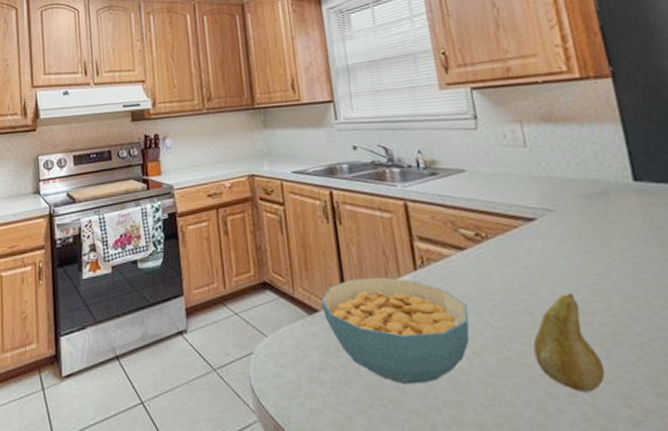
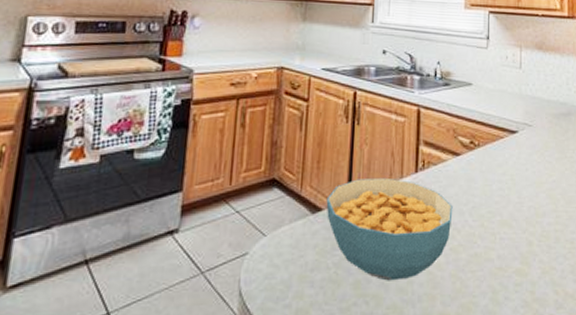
fruit: present [533,293,606,392] -> none [497,197,545,282]

